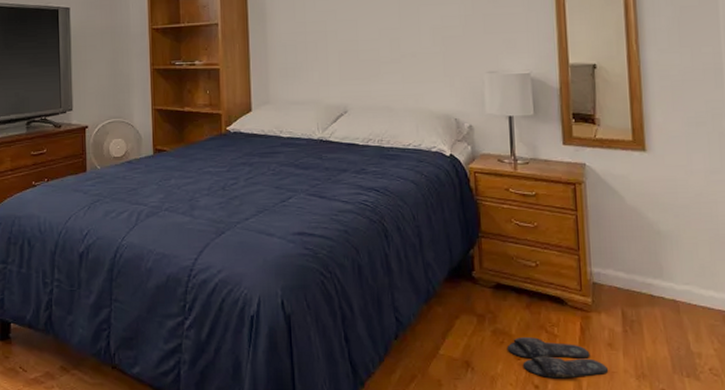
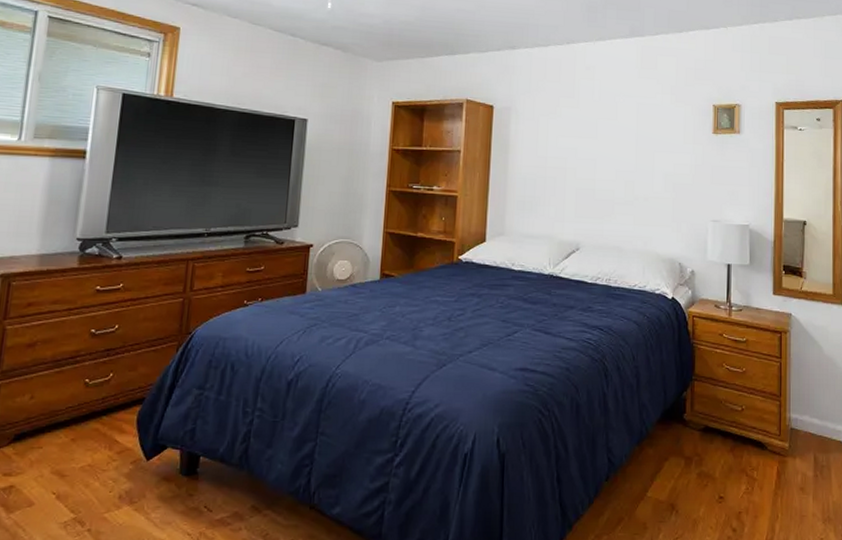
slippers: present [508,337,608,379] -> none [711,481,798,522]

